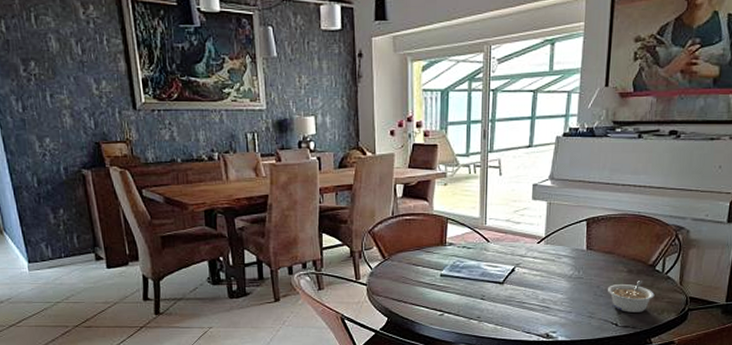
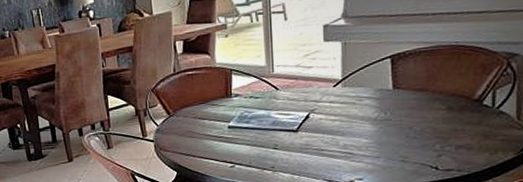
legume: present [608,279,655,313] -> none [423,117,484,154]

